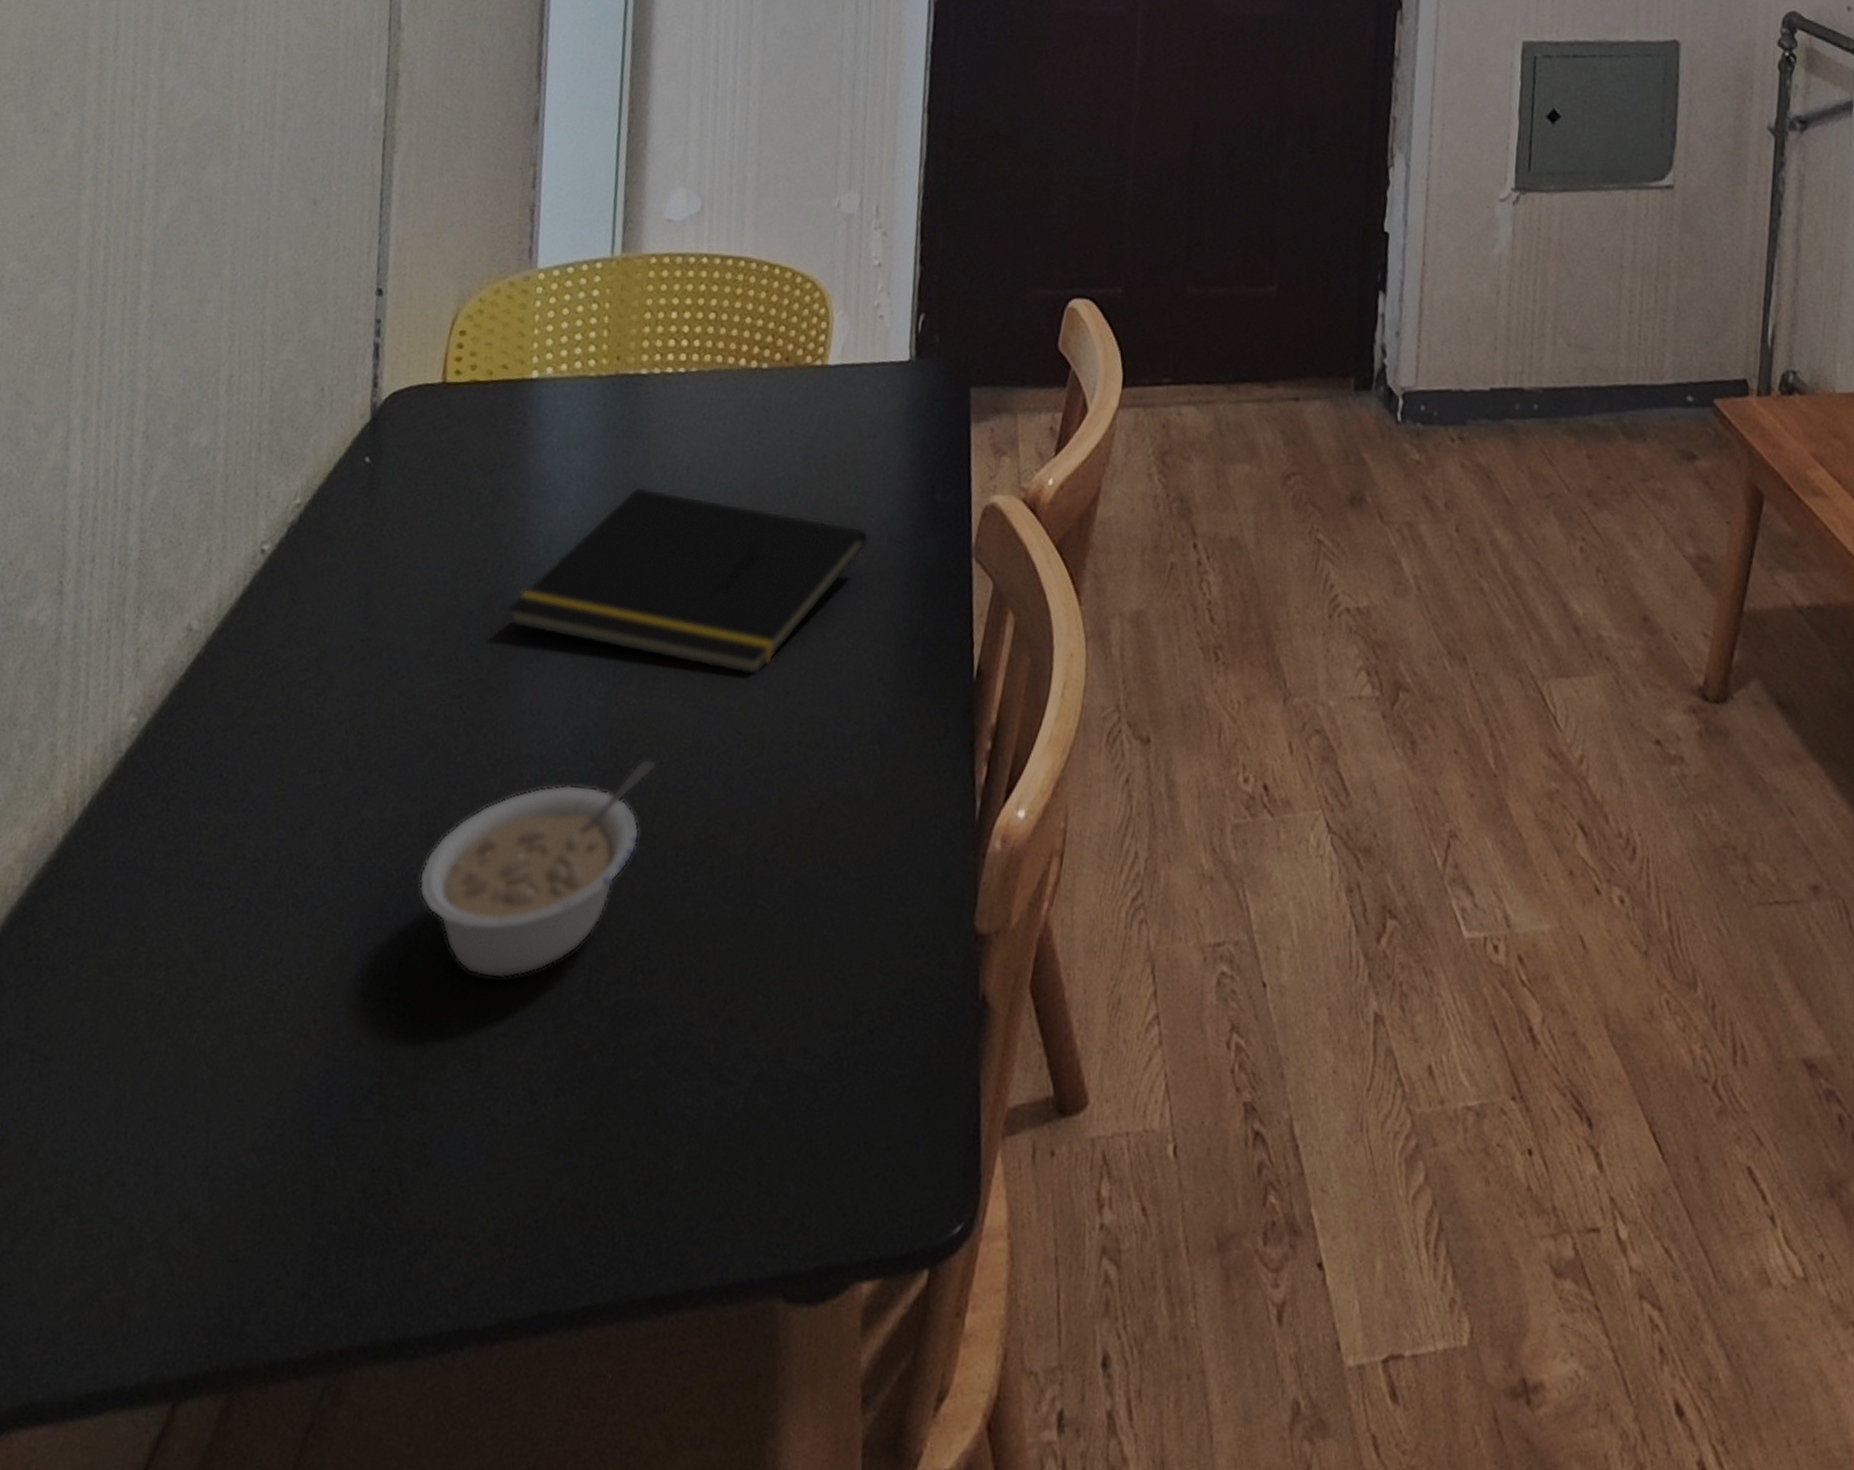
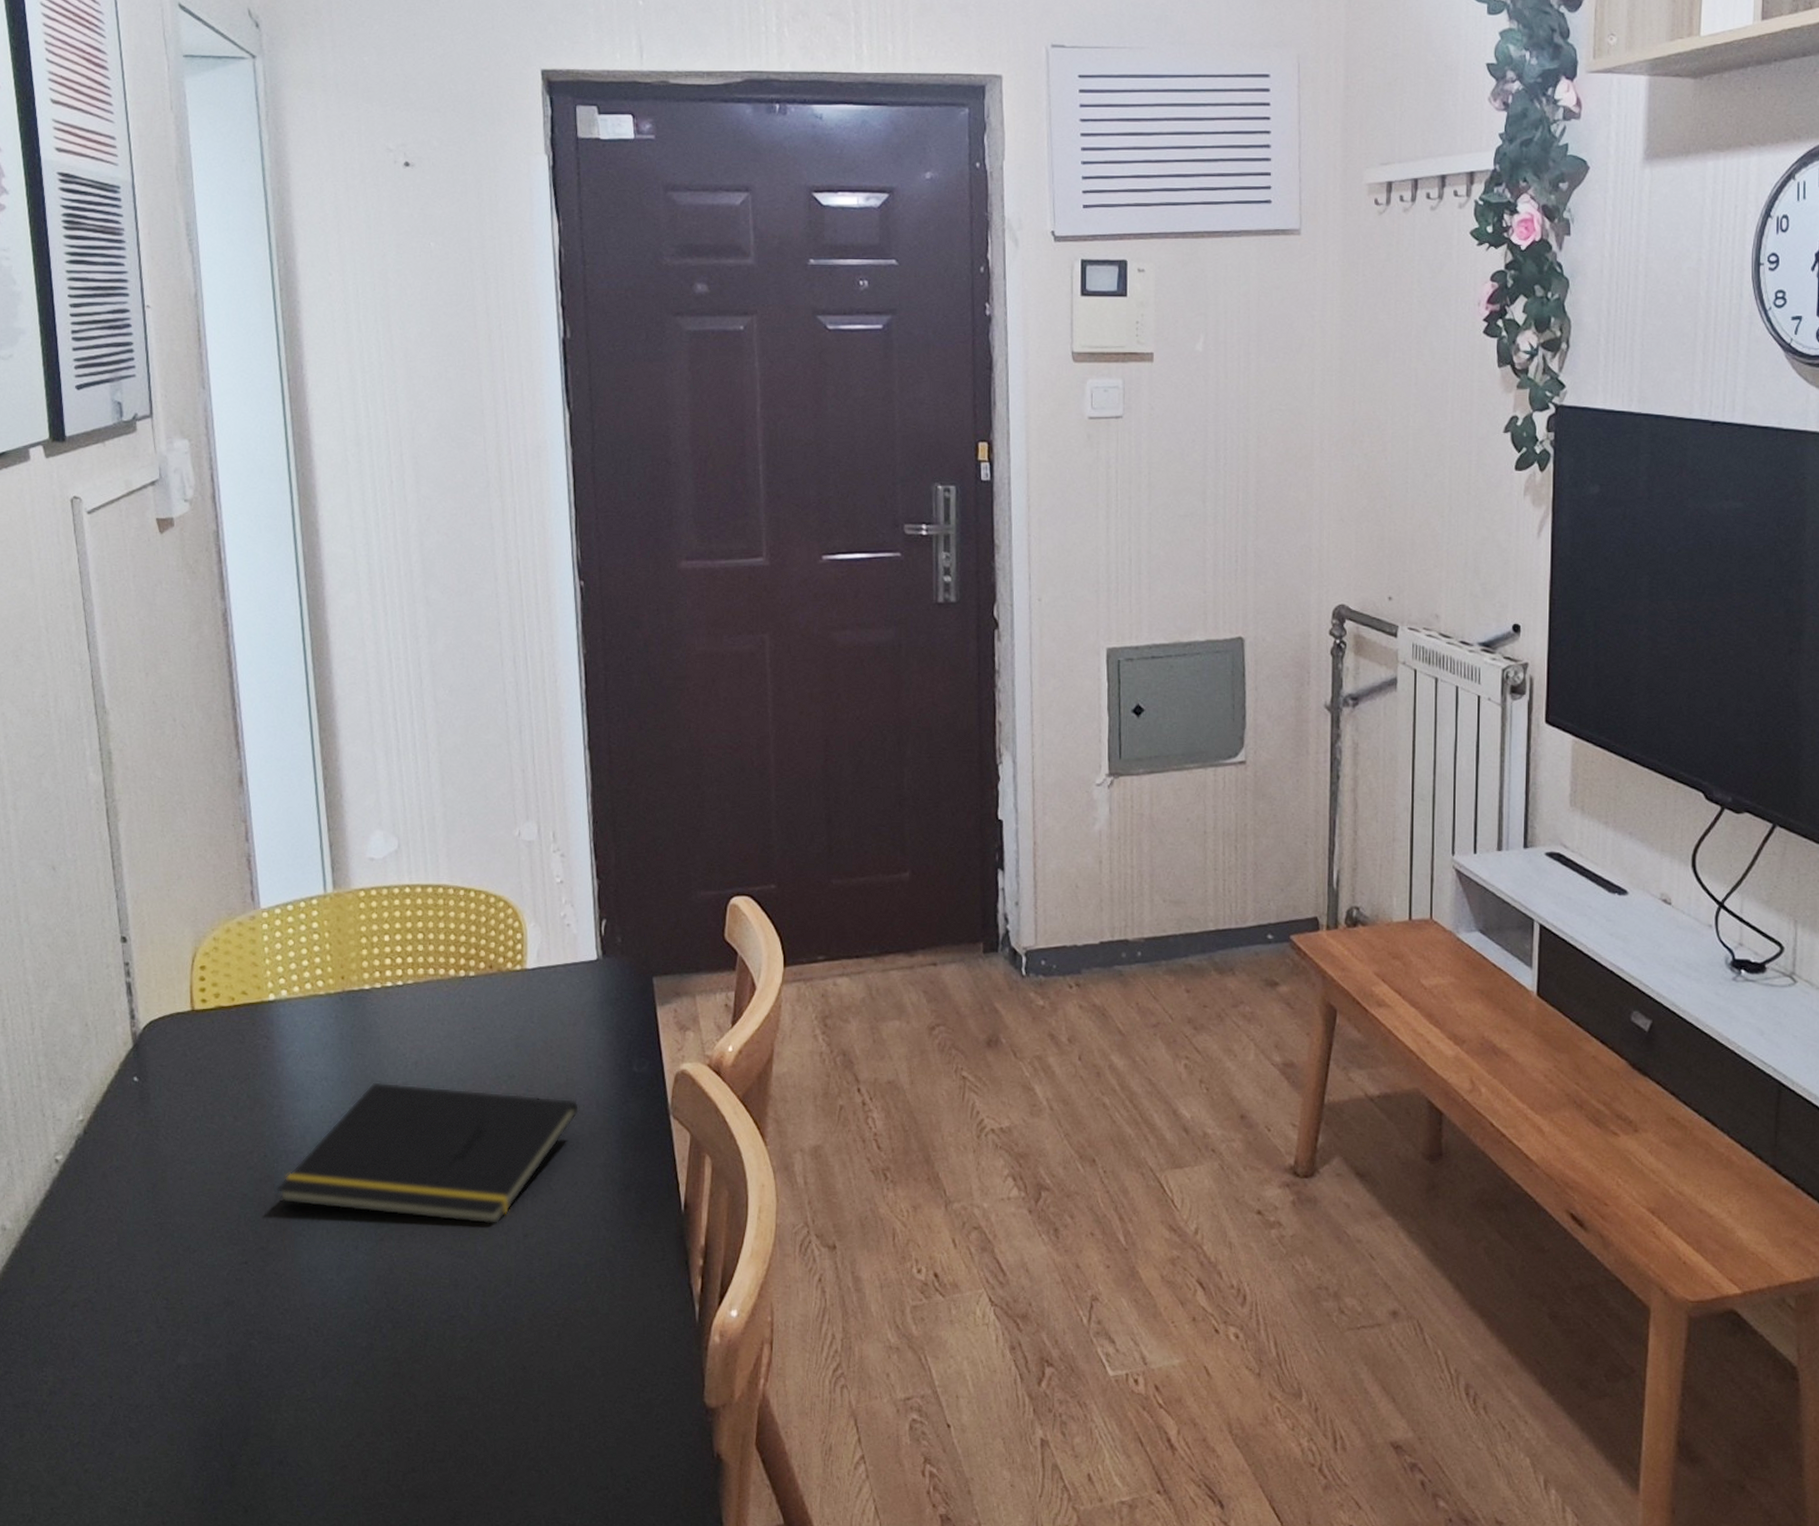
legume: present [419,758,657,979] -> none [233,1297,422,1478]

